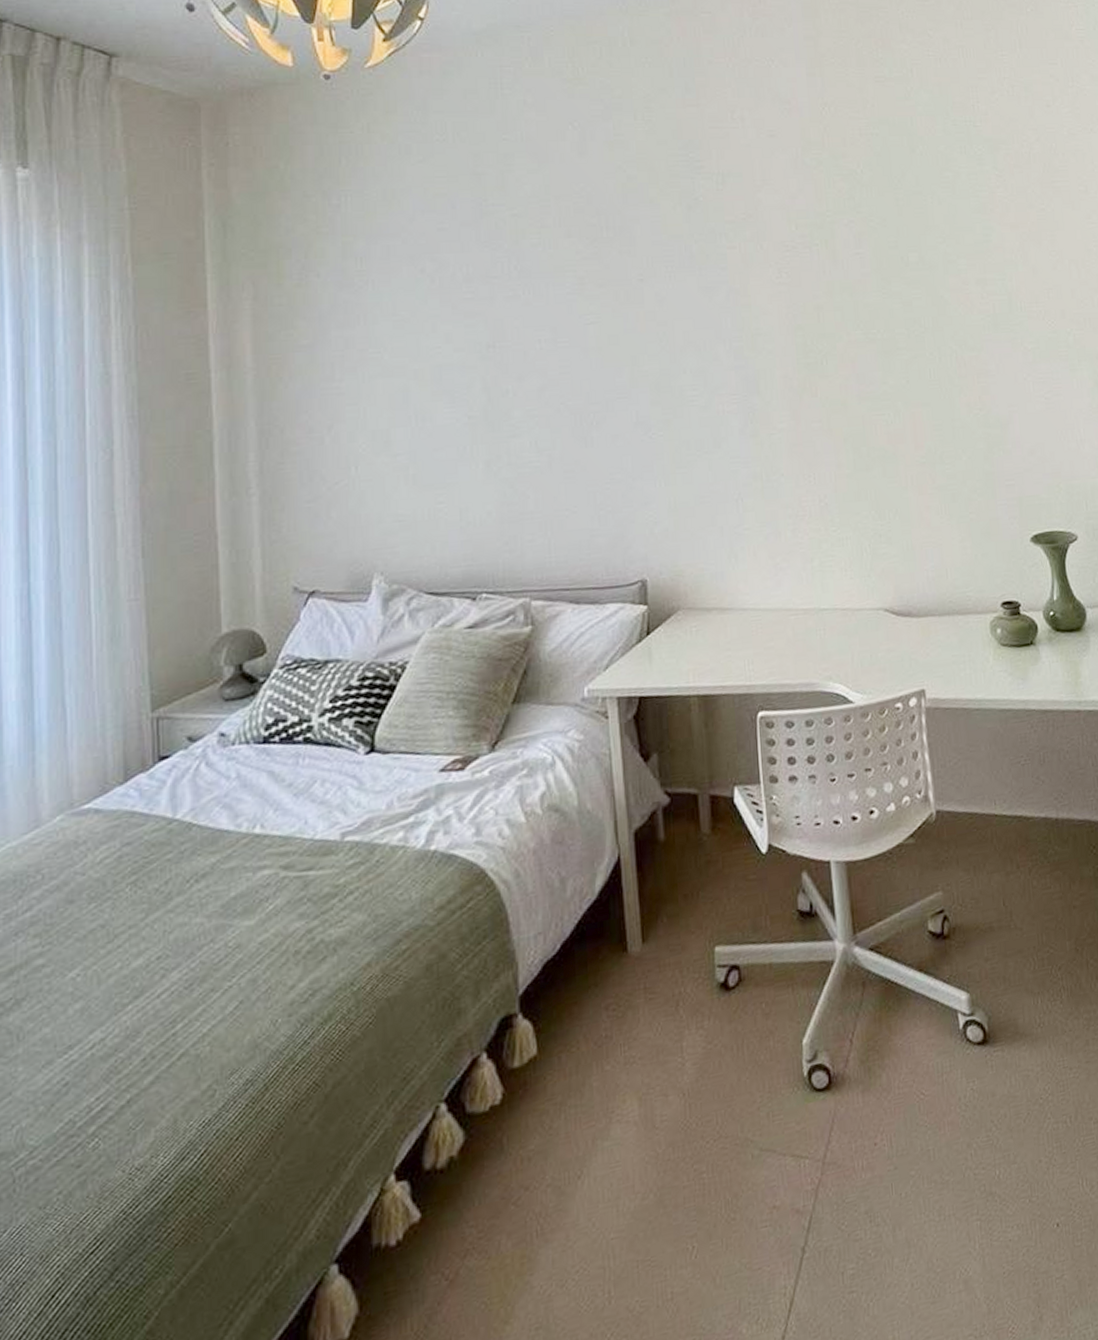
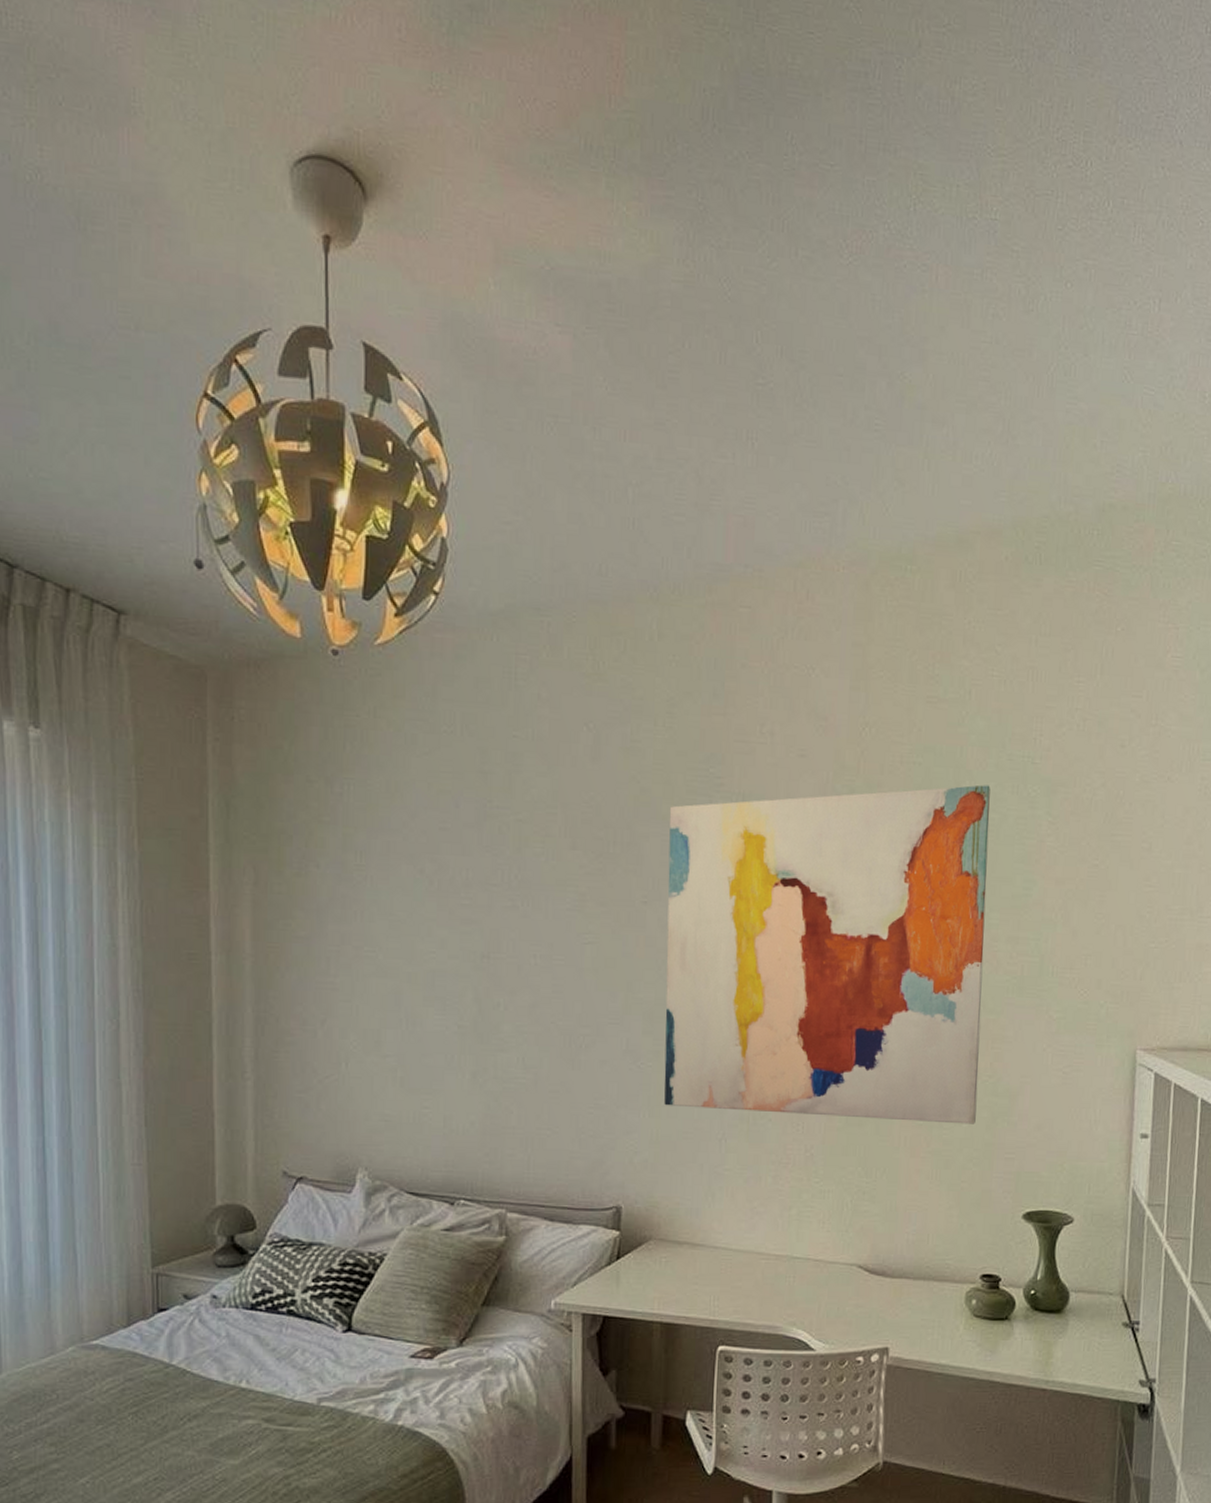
wall art: none [656,148,974,473] -> present [664,785,990,1124]

